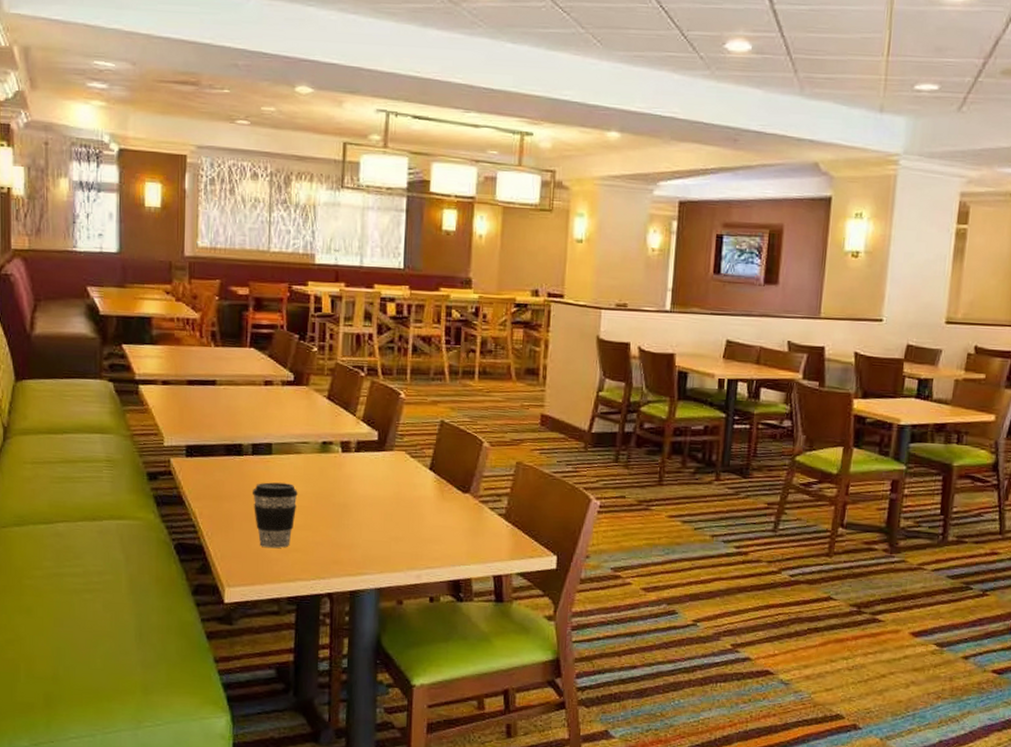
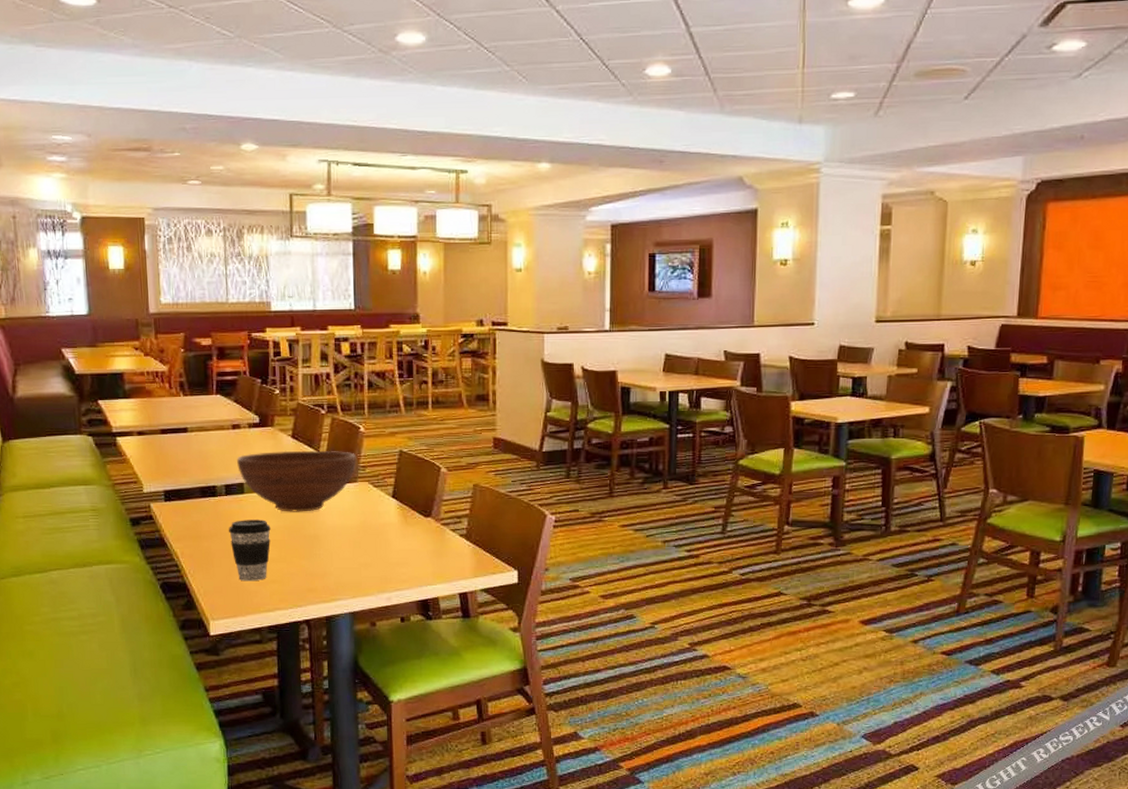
fruit bowl: none [267,412,395,479] -> present [237,450,357,512]

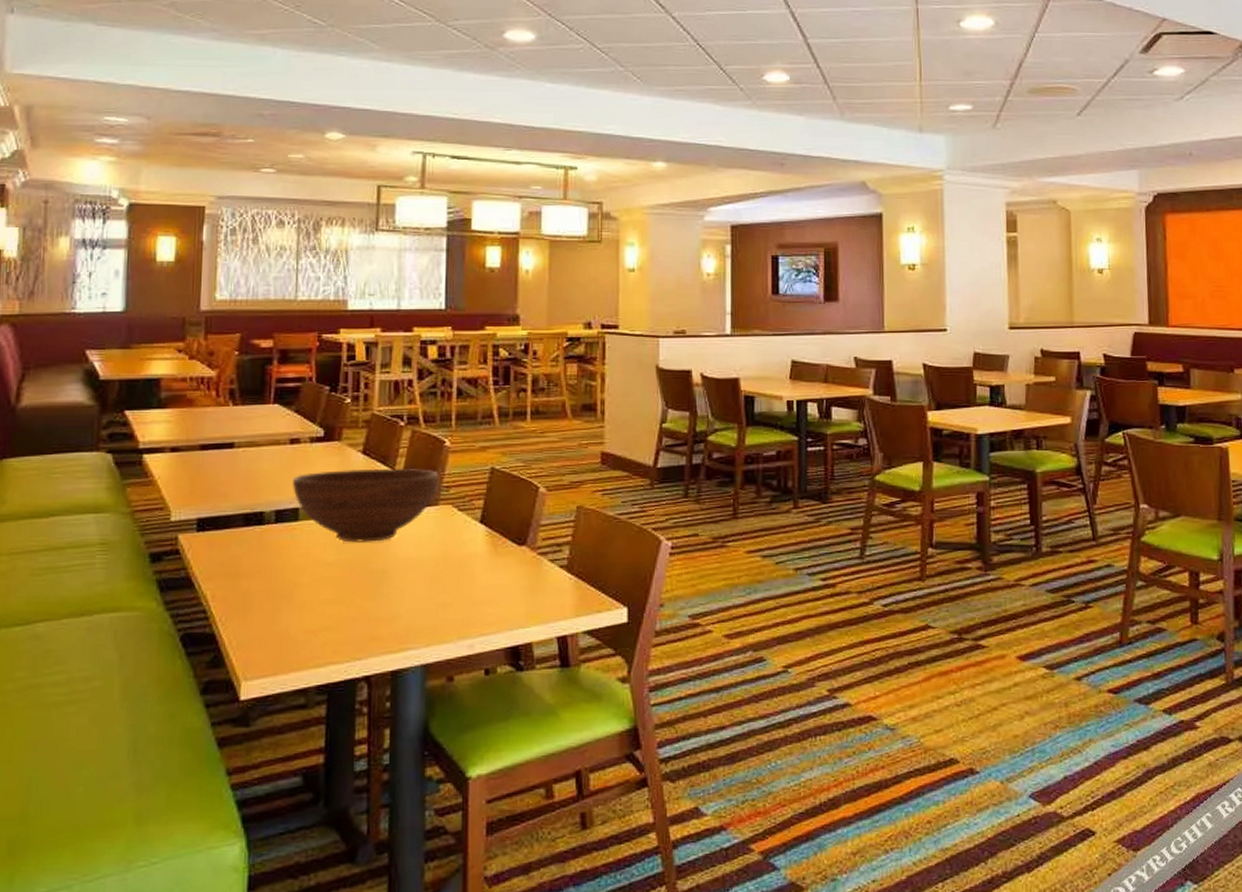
coffee cup: present [229,520,271,582] -> none [276,552,329,629]

